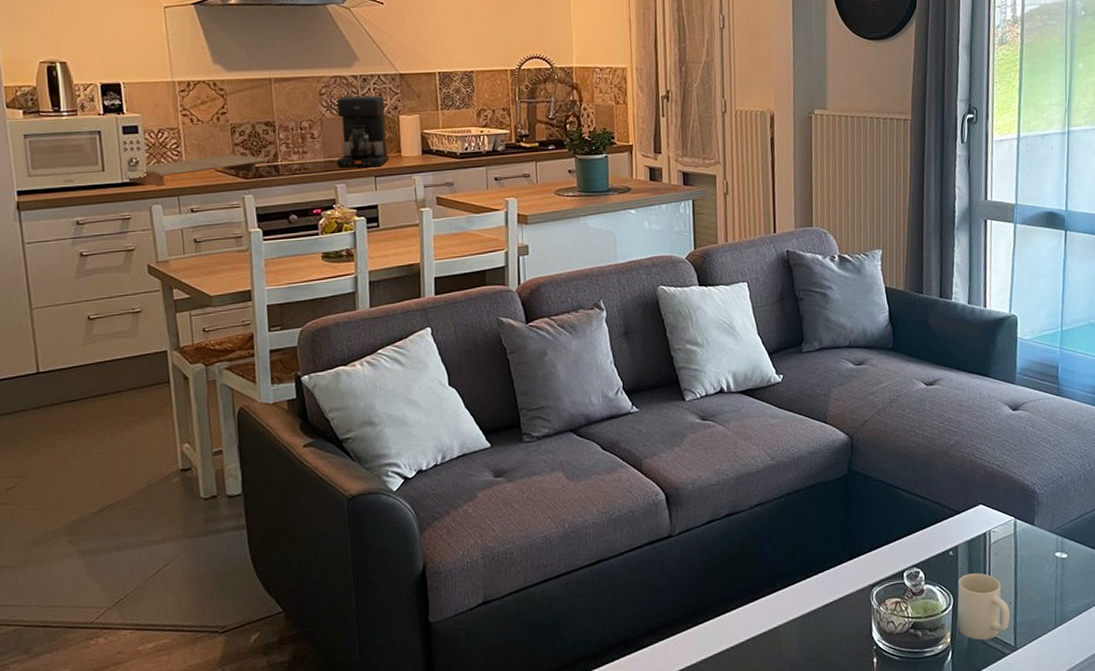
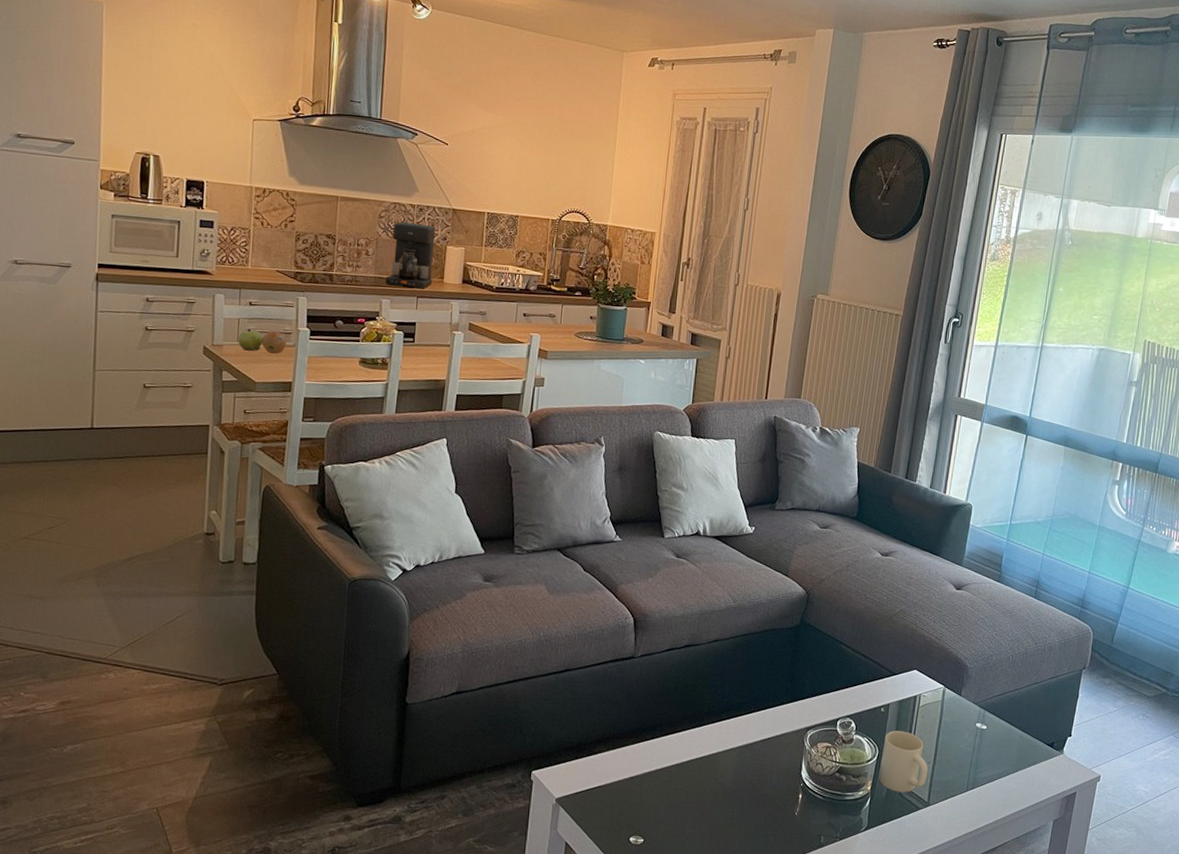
cutting board: present [128,154,266,186] -> none [198,256,323,278]
fruit: none [184,239,213,263] -> present [238,329,264,351]
fruit: none [211,236,239,262] -> present [262,331,287,354]

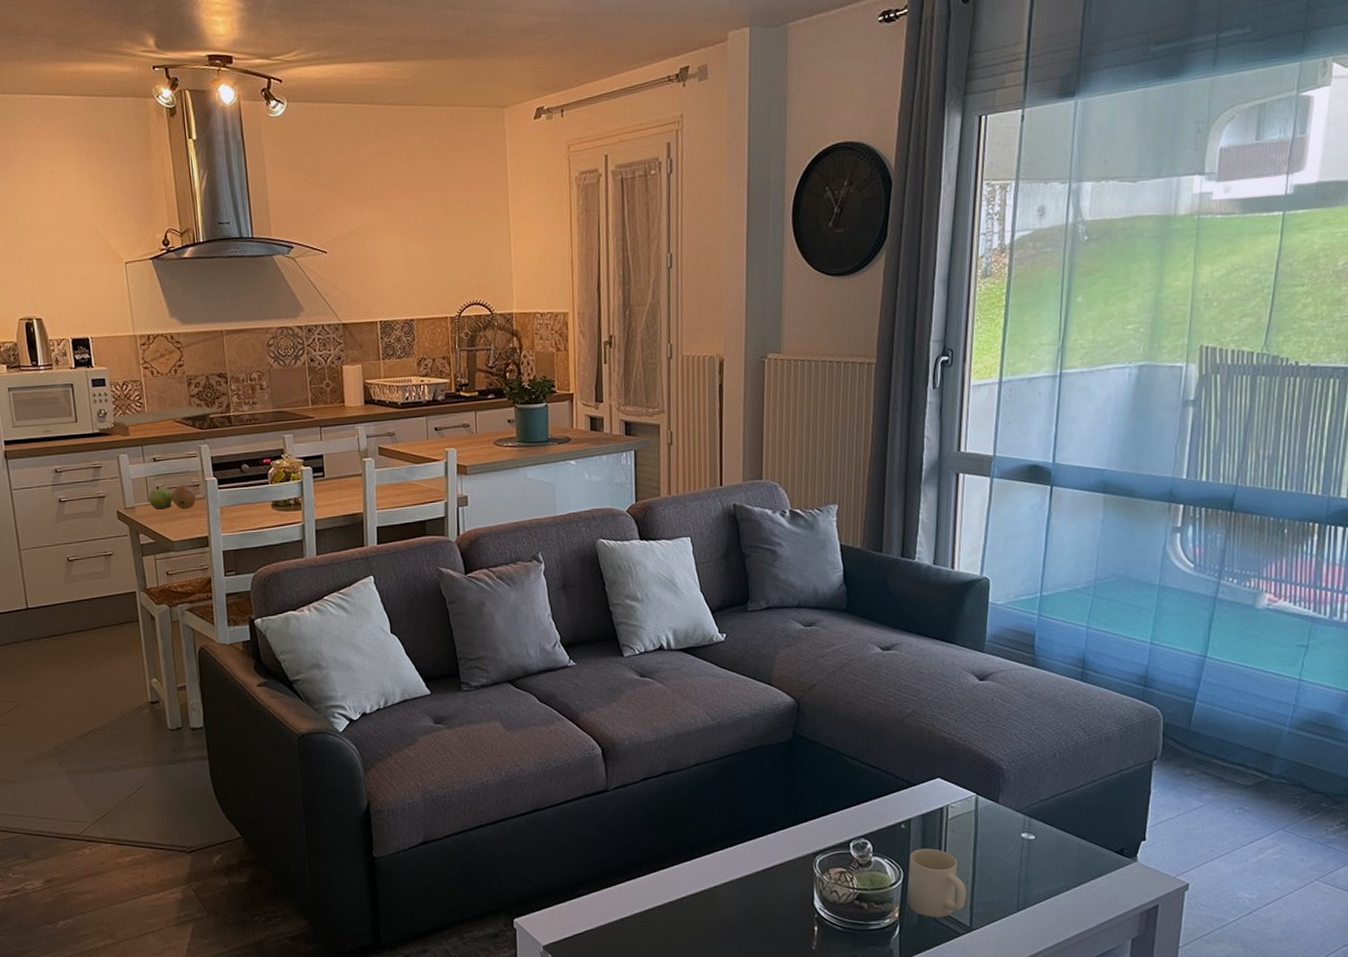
cutting board: none [198,256,323,278] -> present [98,405,220,436]
coffee maker: present [385,222,436,289] -> none [283,346,334,418]

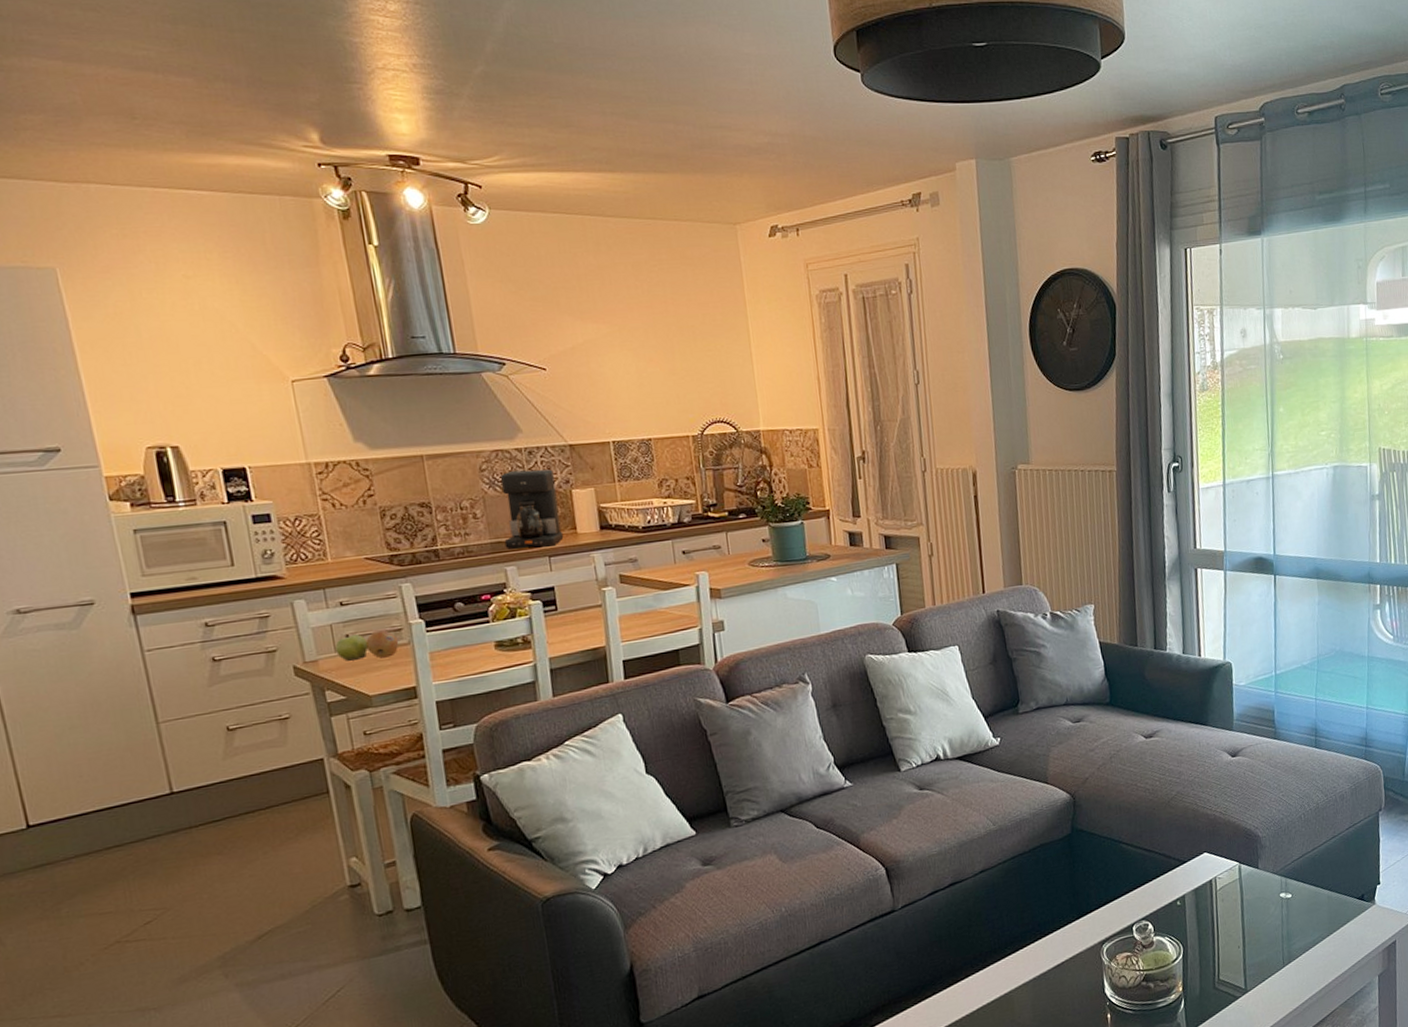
cutting board: present [98,405,220,436] -> none [262,540,424,579]
coffee maker: none [283,346,334,418] -> present [500,469,564,549]
mug: present [906,848,967,918] -> none [1186,920,1240,987]

